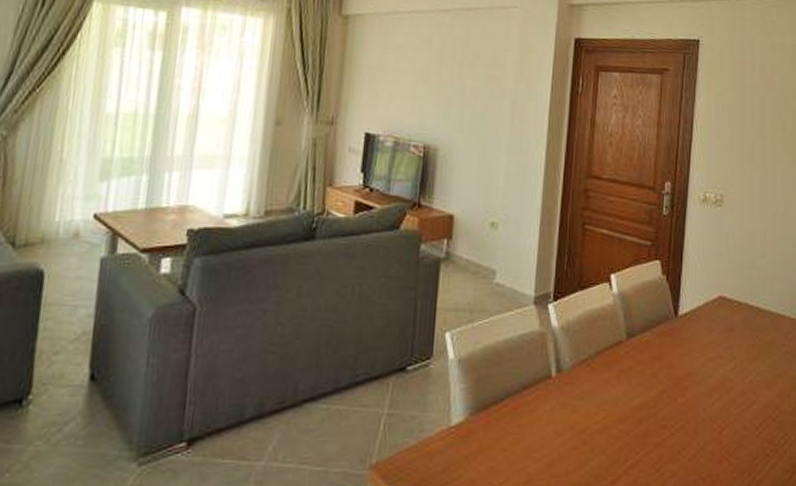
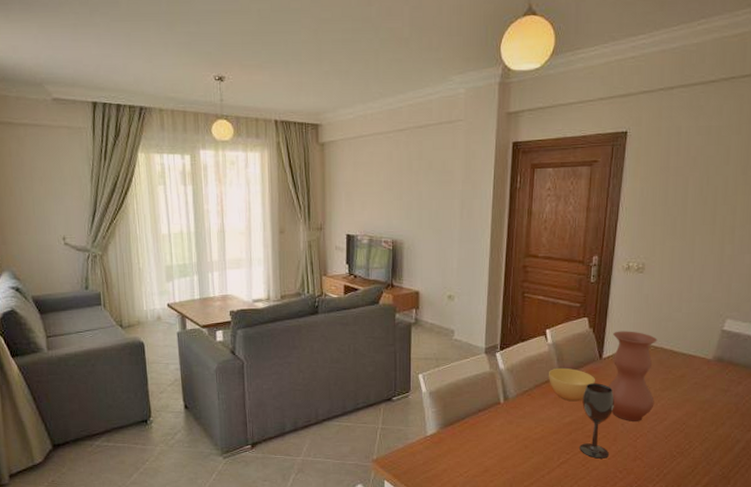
bowl: none [613,327,671,376] -> present [549,367,596,402]
wine glass: none [652,350,695,460] -> present [580,383,615,459]
vase: none [685,279,741,405] -> present [608,331,658,421]

